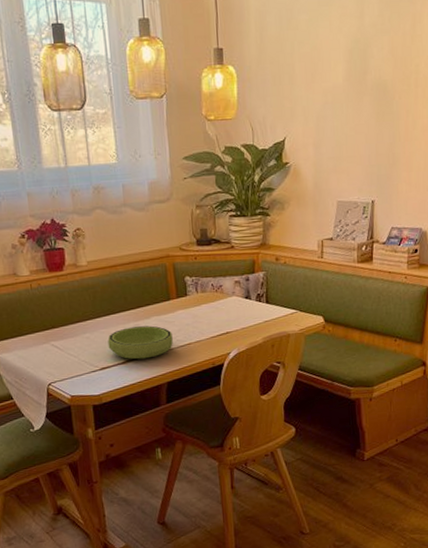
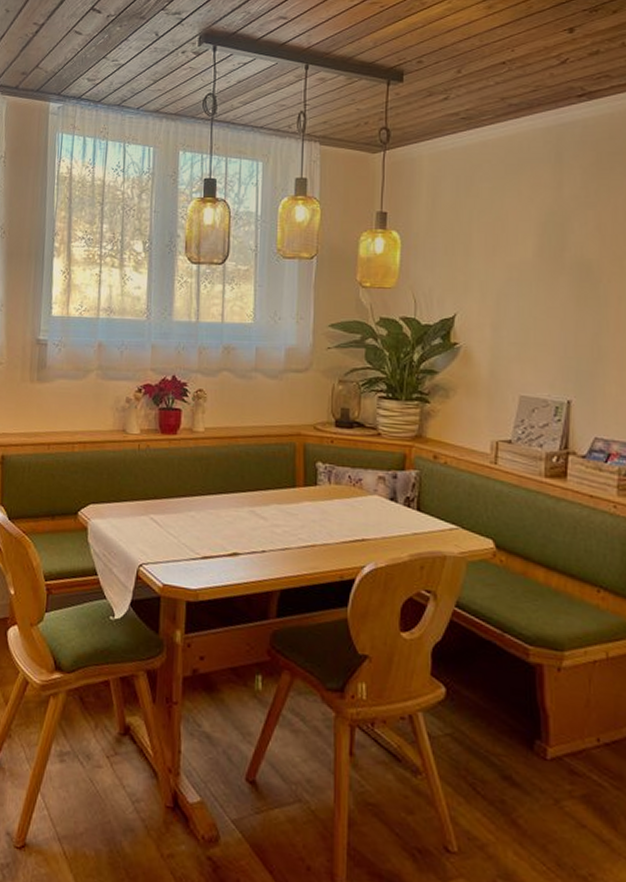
bowl: present [108,325,173,359] -> none [215,512,294,555]

